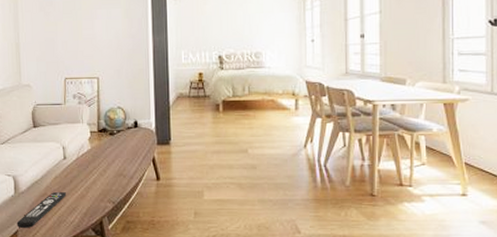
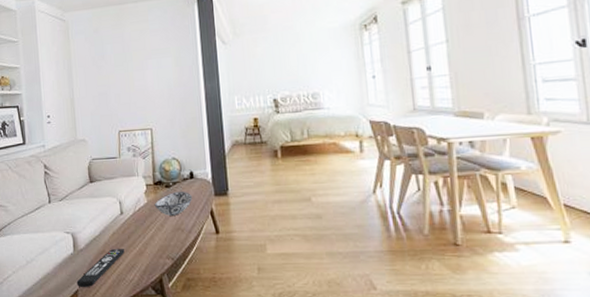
decorative bowl: none [97,139,136,162] -> present [154,191,193,216]

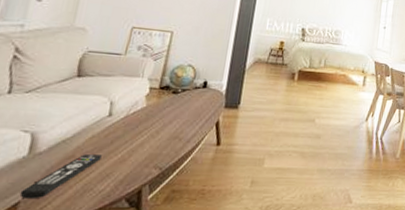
decorative bowl: present [154,191,193,216] -> none [153,98,201,123]

